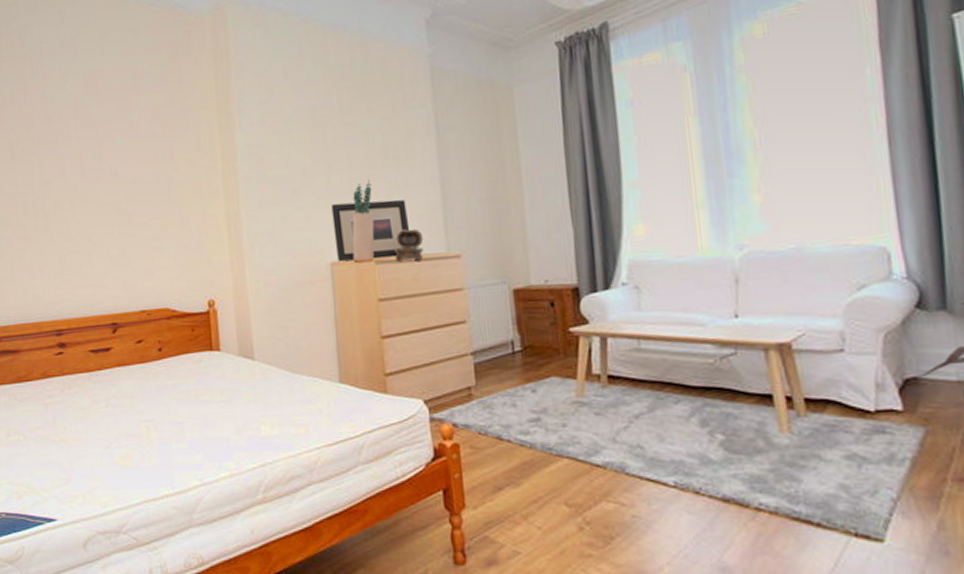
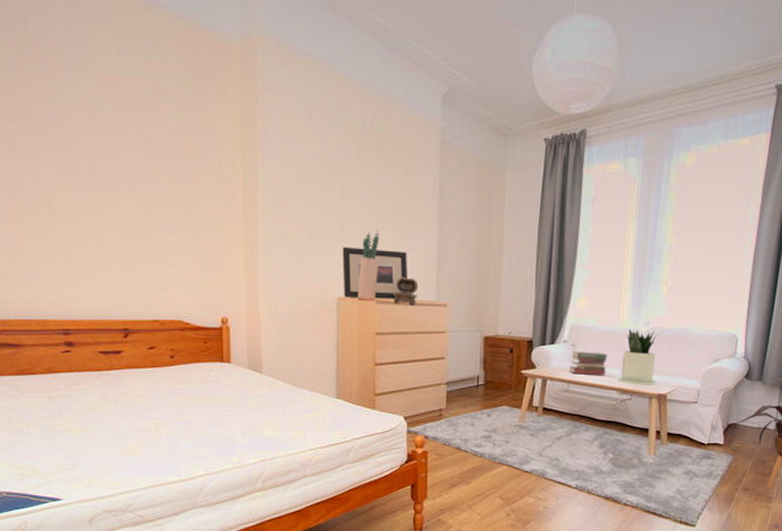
books: none [636,293,691,327] -> present [569,351,607,376]
planter: none [709,255,772,333] -> present [617,330,657,385]

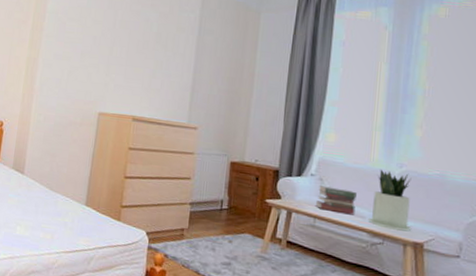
picture frame: present [342,246,408,299] -> none [105,68,165,119]
vase: present [357,230,380,302] -> none [116,56,142,119]
jewelry box: present [394,277,419,306] -> none [148,99,173,127]

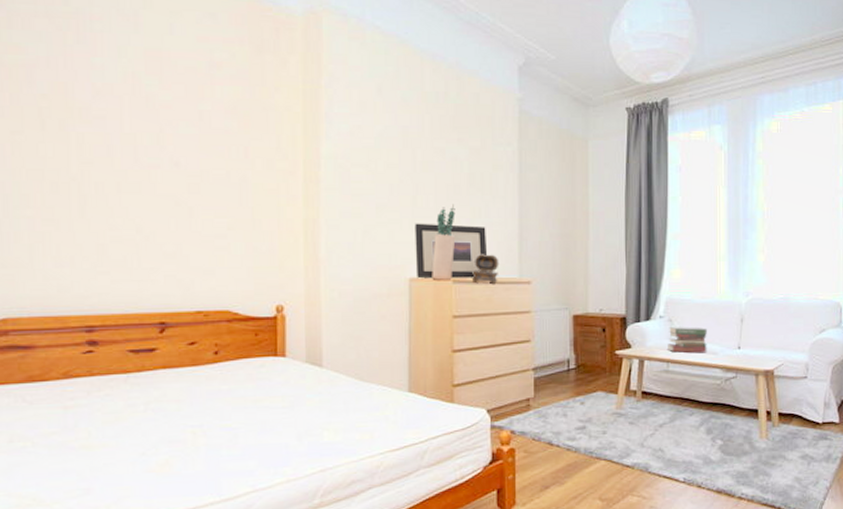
picture frame: none [105,68,165,119] -> present [415,223,488,279]
vase: none [116,56,142,119] -> present [431,204,456,281]
jewelry box: none [148,99,173,127] -> present [472,254,499,285]
planter: present [368,170,412,232] -> none [720,301,762,361]

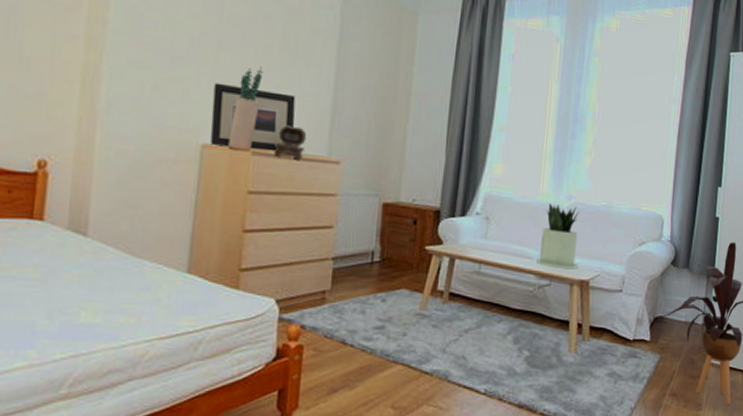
books: present [668,326,707,353] -> none [481,225,525,257]
planter: none [720,301,762,361] -> present [535,204,580,269]

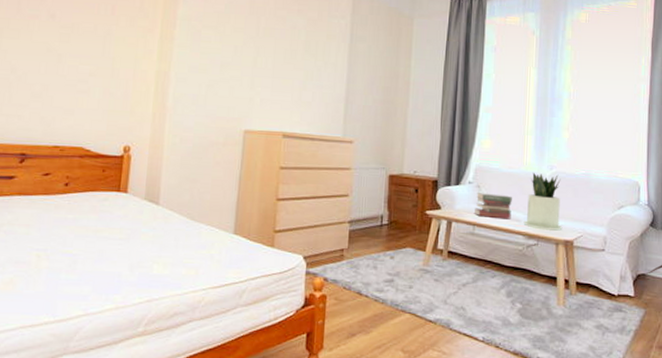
picture frame: present [211,82,296,151] -> none [251,81,316,134]
vase: present [228,66,263,152] -> none [264,67,291,136]
jewelry box: present [274,125,307,161] -> none [300,113,326,142]
books: none [481,225,525,257] -> present [475,193,512,220]

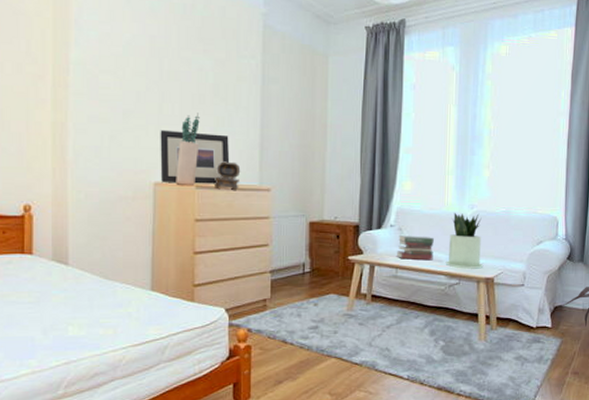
picture frame: none [251,81,316,134] -> present [160,129,230,184]
vase: none [264,67,291,136] -> present [176,113,200,187]
jewelry box: none [300,113,326,142] -> present [215,161,241,191]

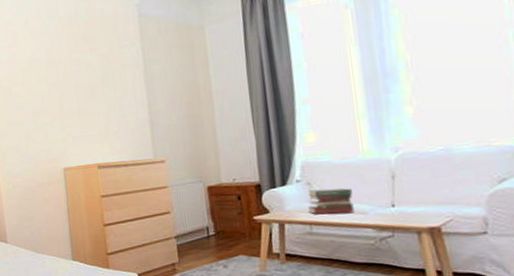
picture frame: present [160,129,230,184] -> none [63,118,125,168]
vase: present [176,113,200,187] -> none [79,103,98,168]
jewelry box: present [215,161,241,191] -> none [113,140,136,167]
planter: present [445,213,484,269] -> none [370,156,424,220]

